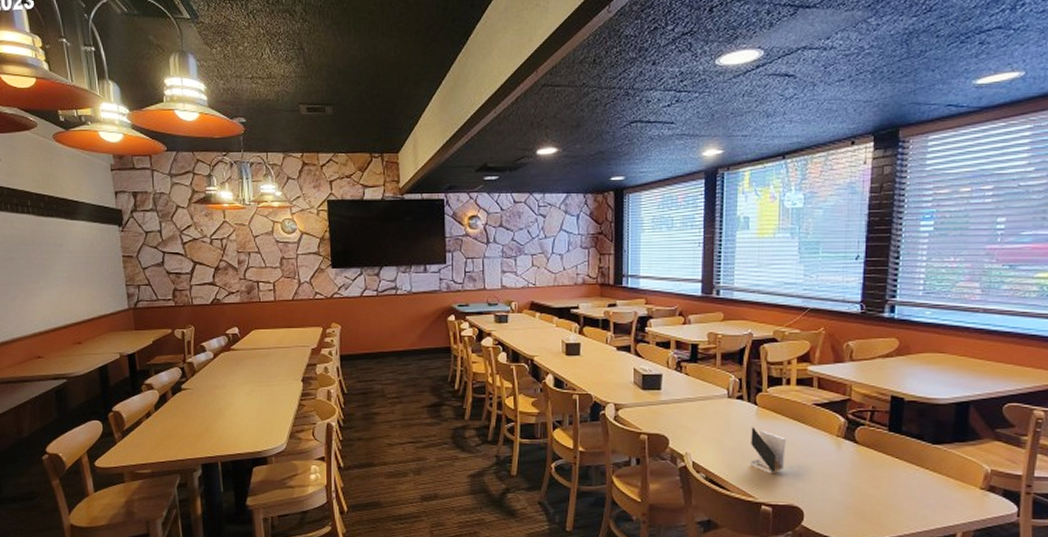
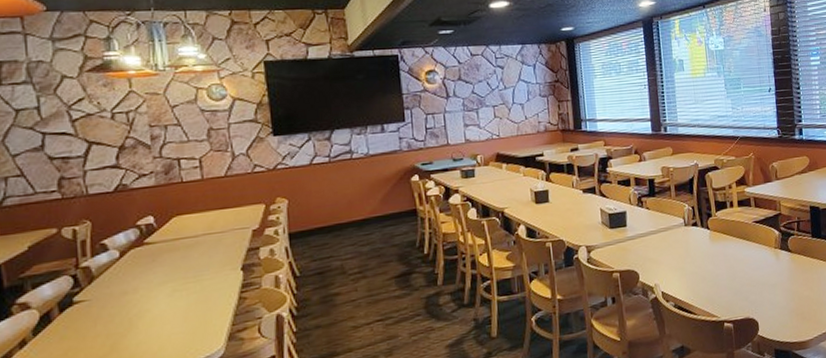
napkin holder: present [749,427,786,474] -> none [707,250,738,292]

